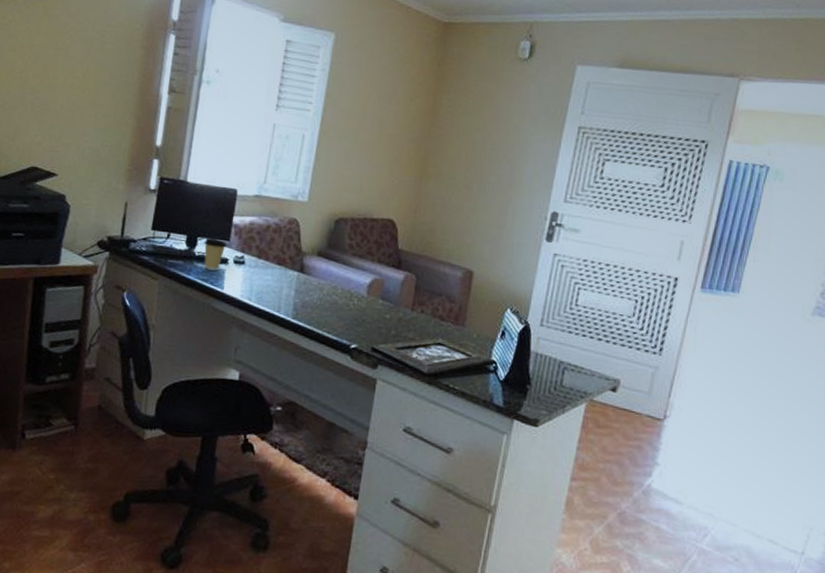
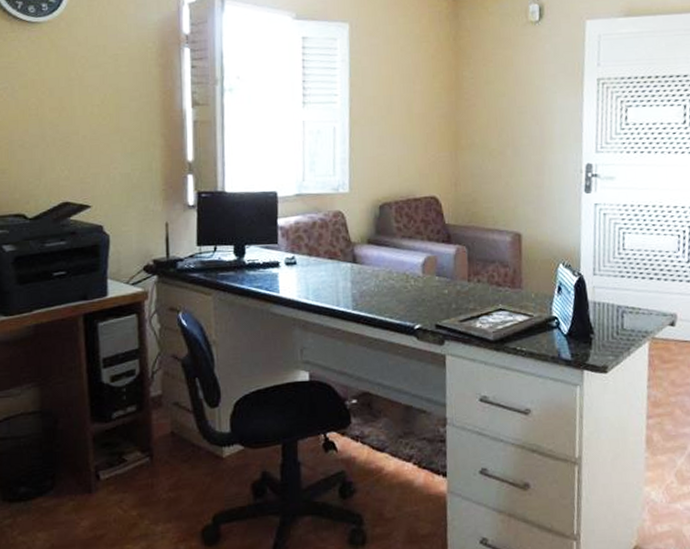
coffee cup: present [204,237,227,271] -> none [252,243,275,276]

